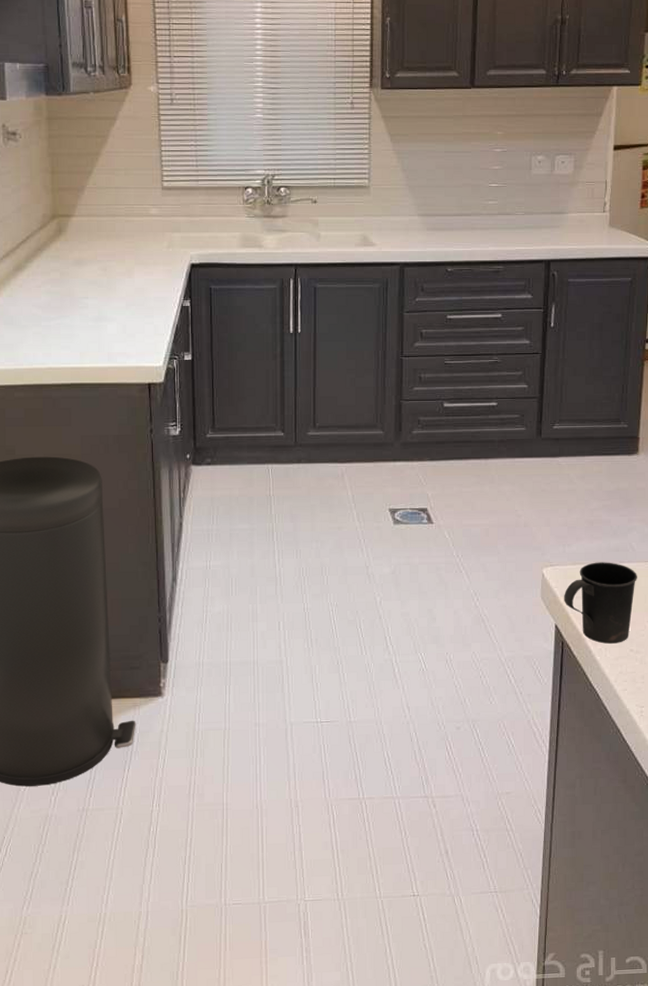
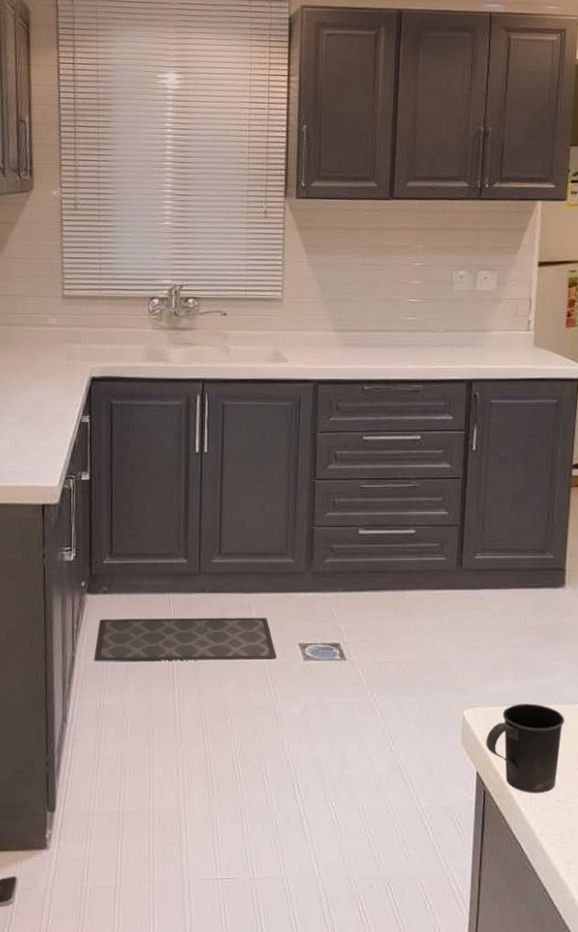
bath mat: none [200,485,368,527] -> present [94,617,276,661]

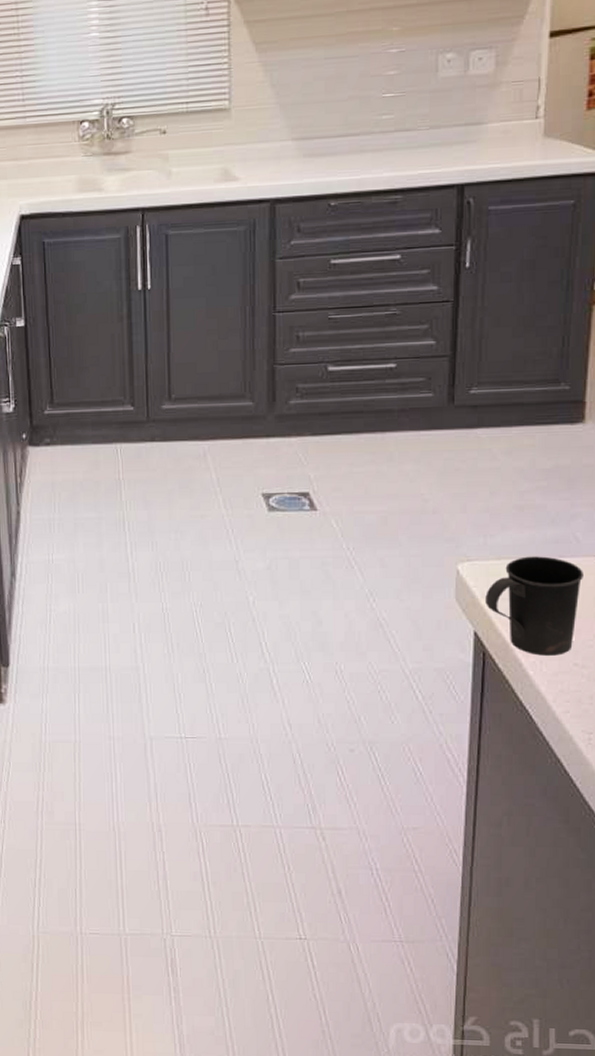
bath mat: present [94,617,276,661] -> none [39,466,237,516]

